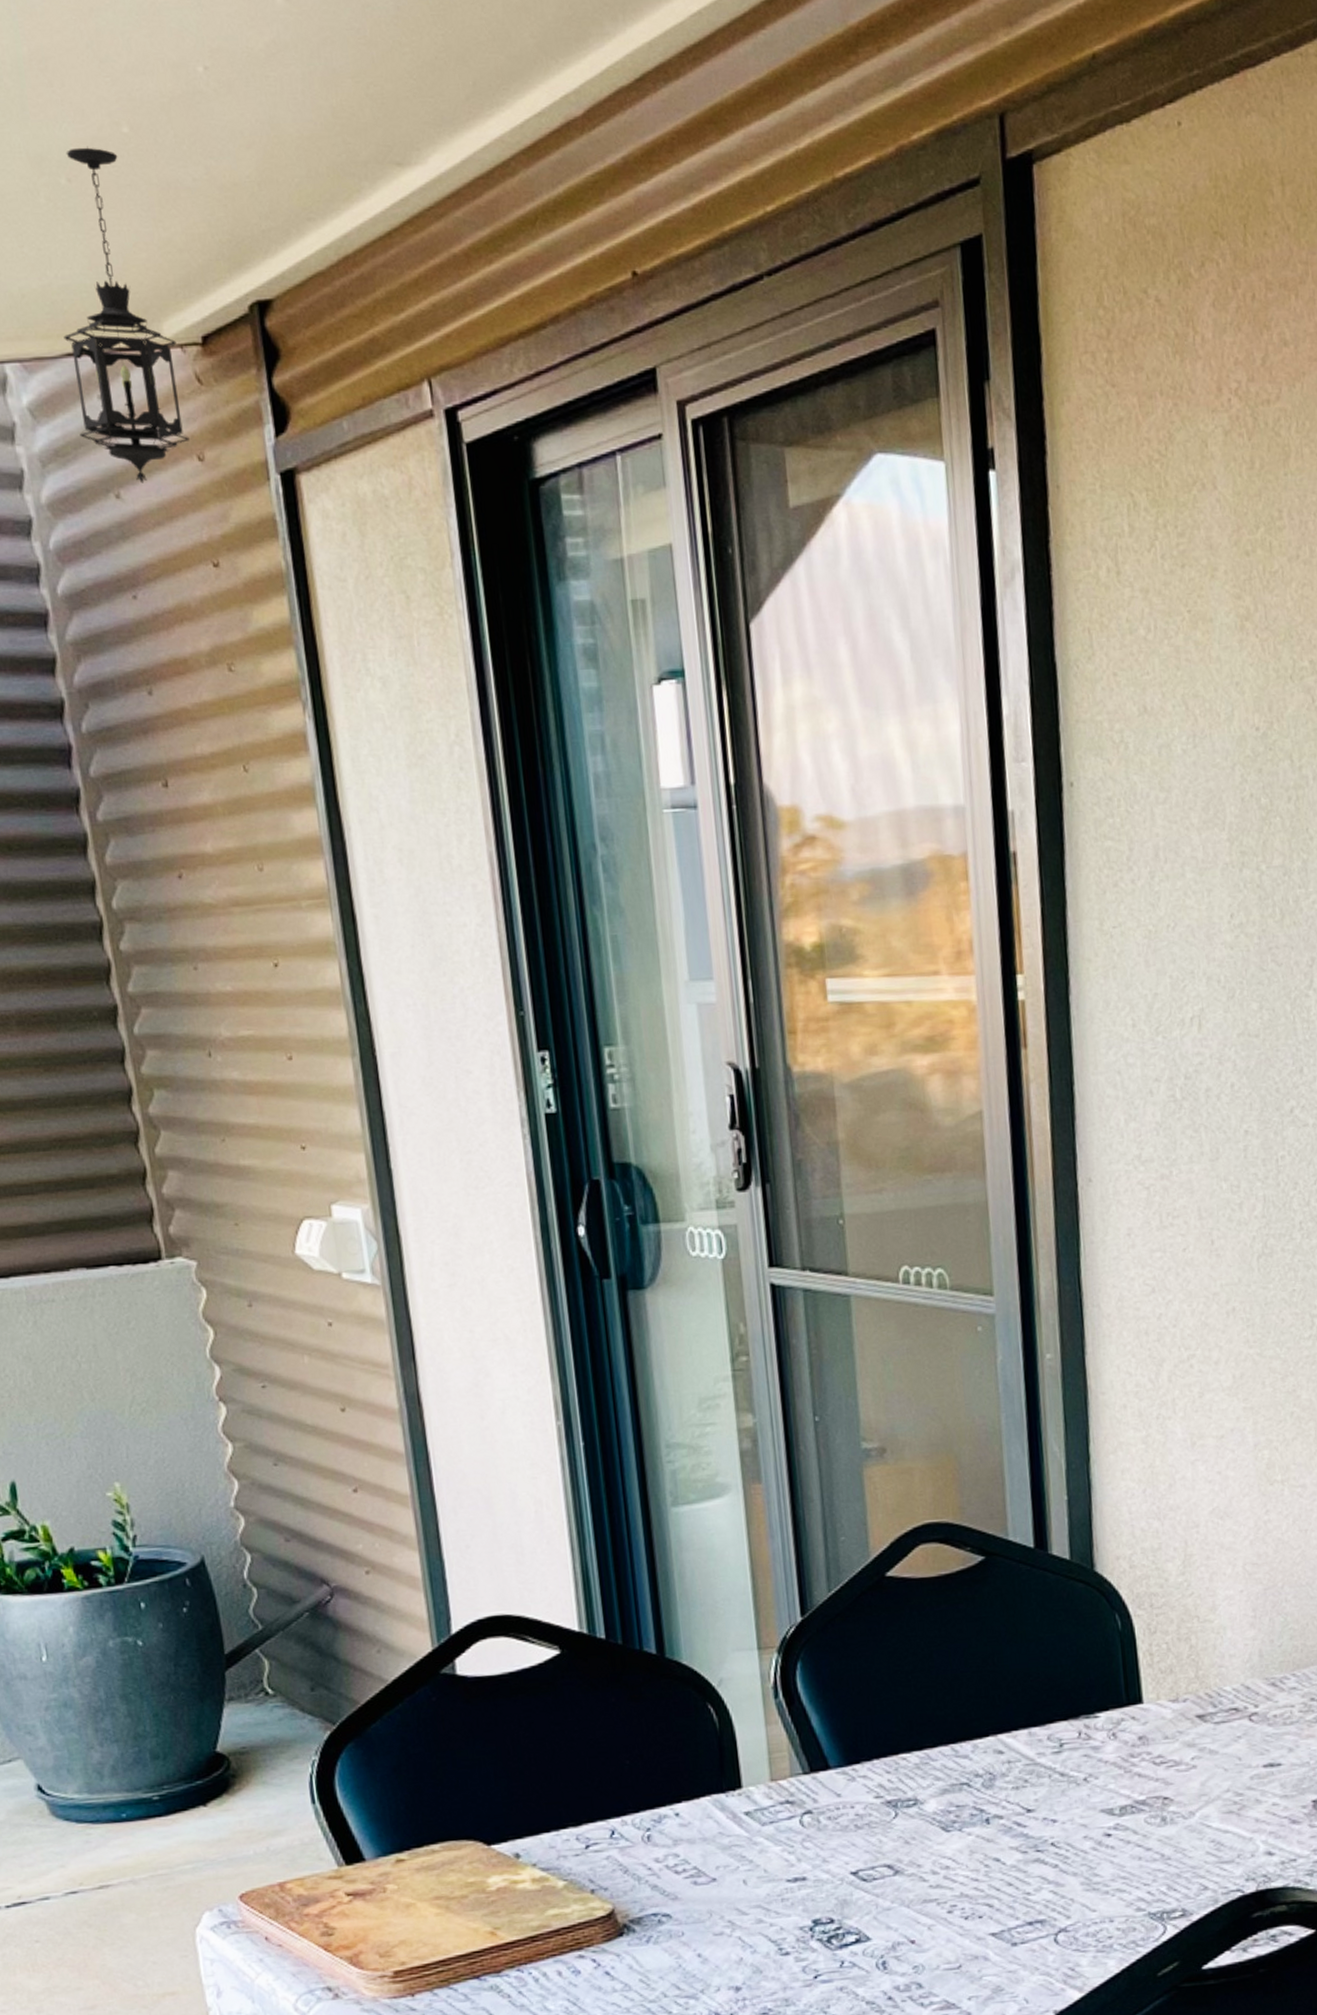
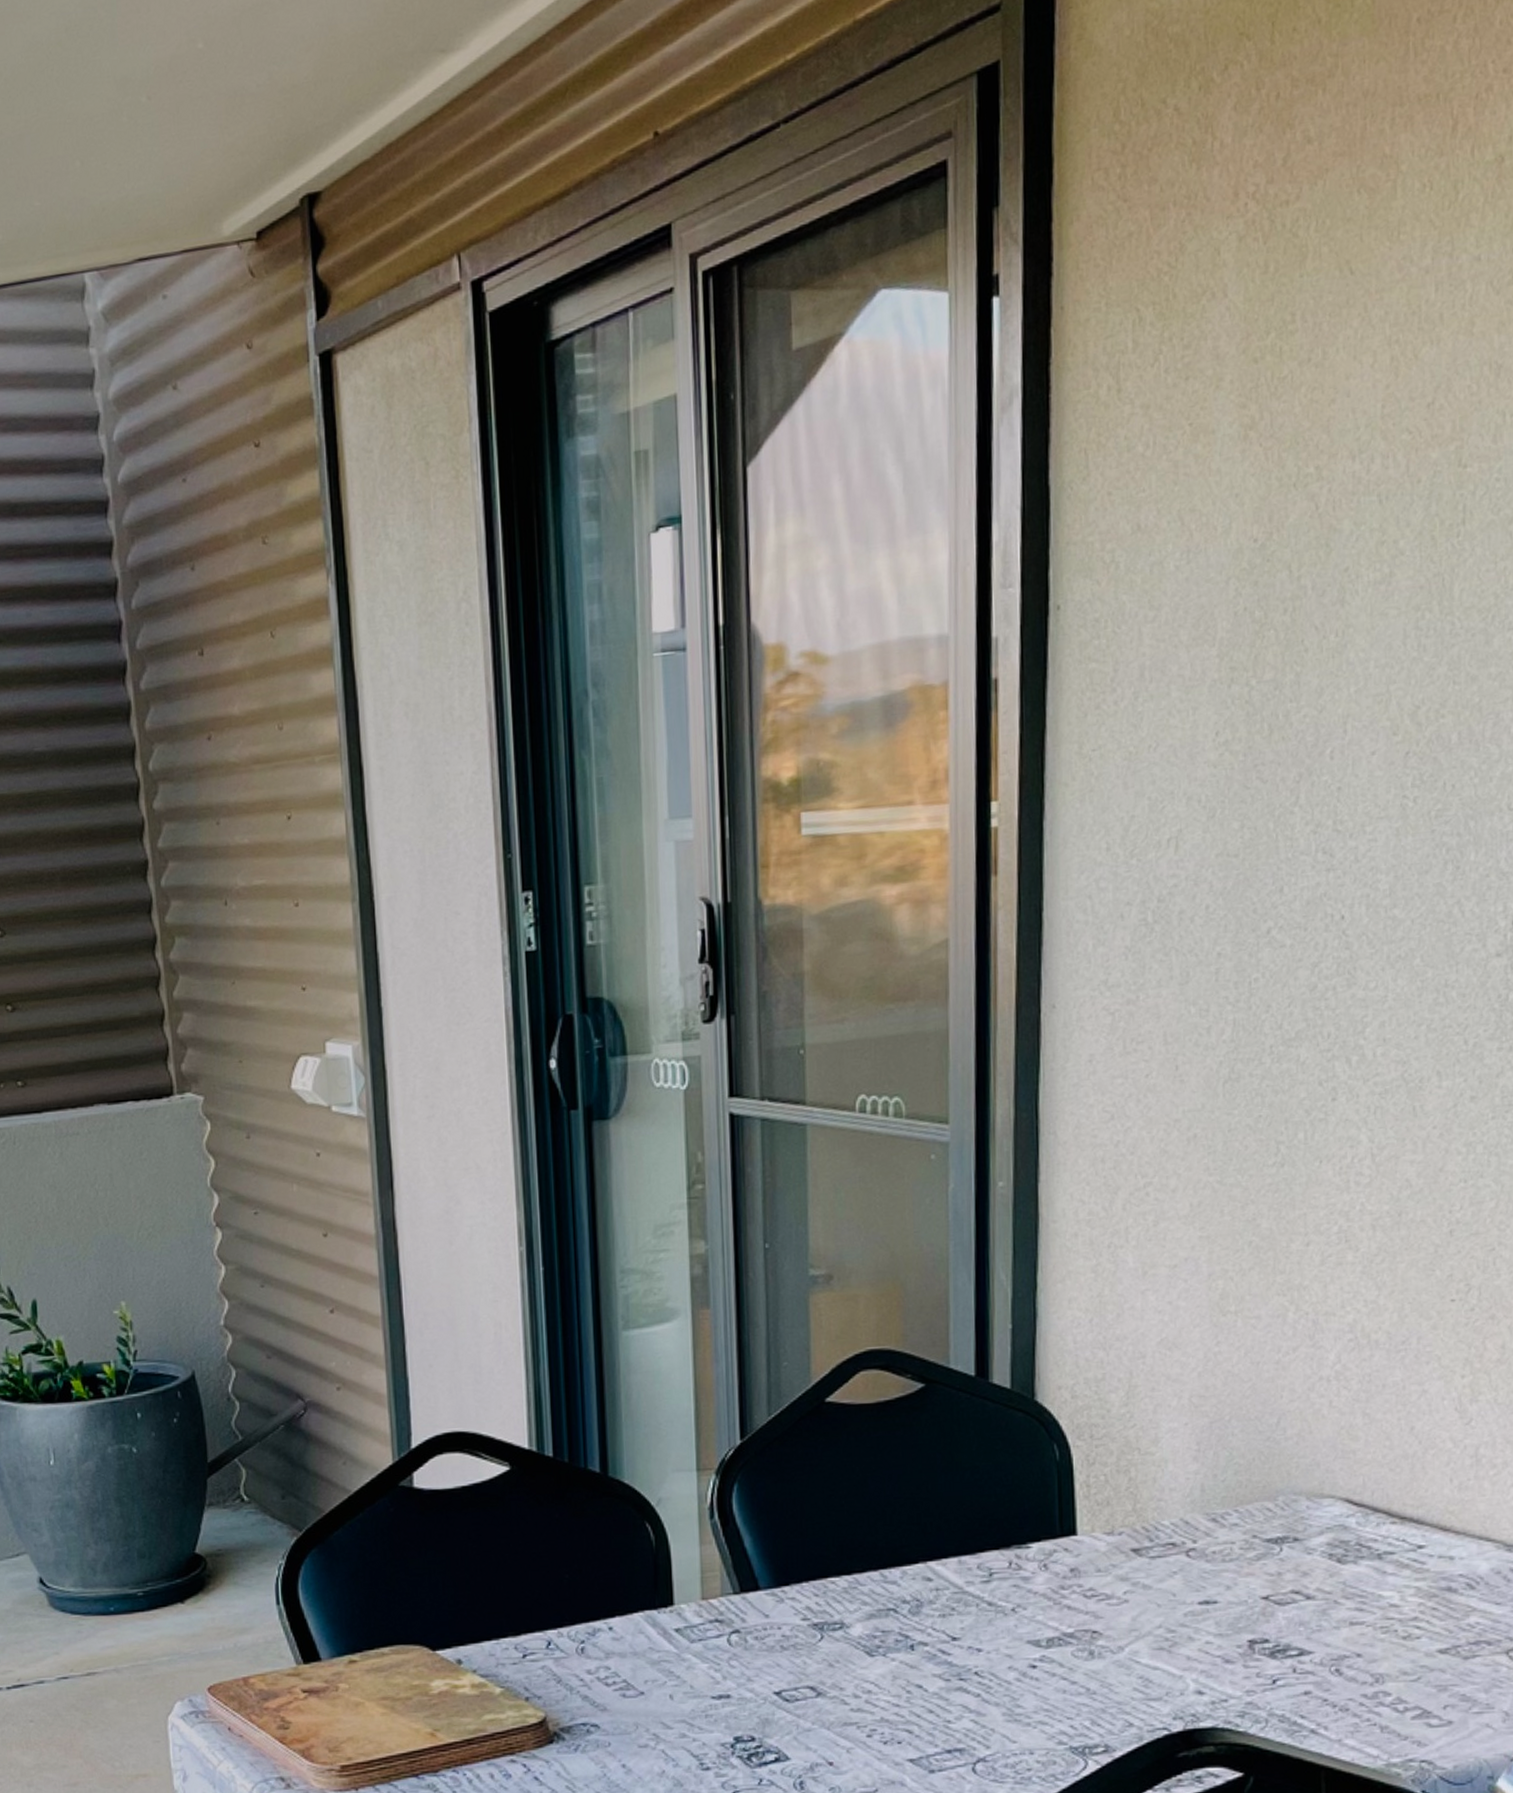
hanging lantern: present [63,146,190,484] -> none [136,64,240,374]

